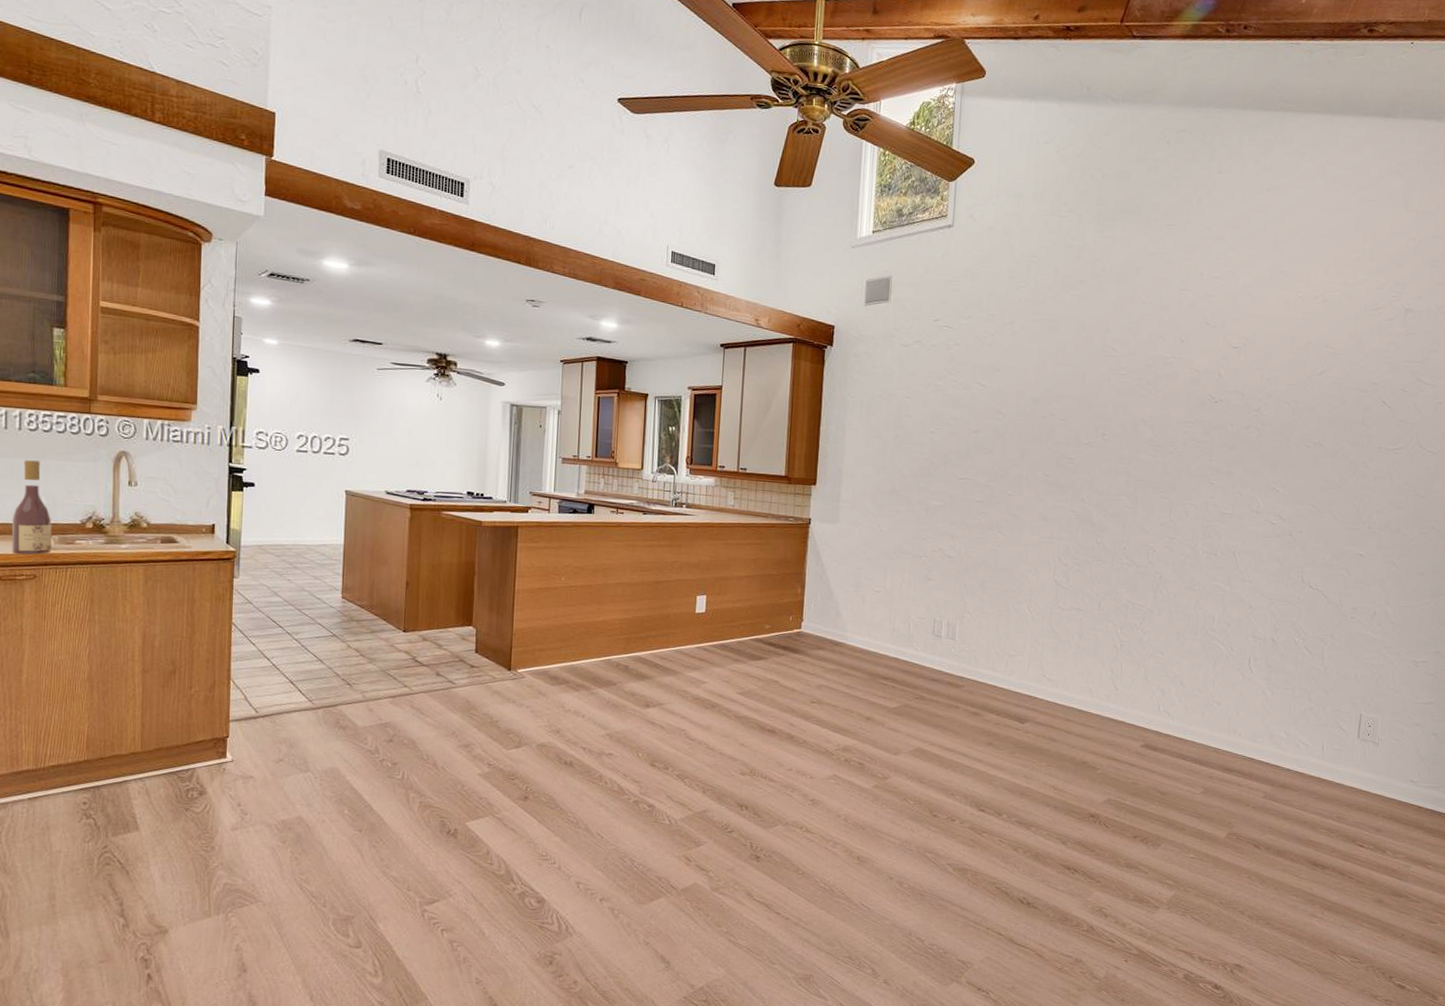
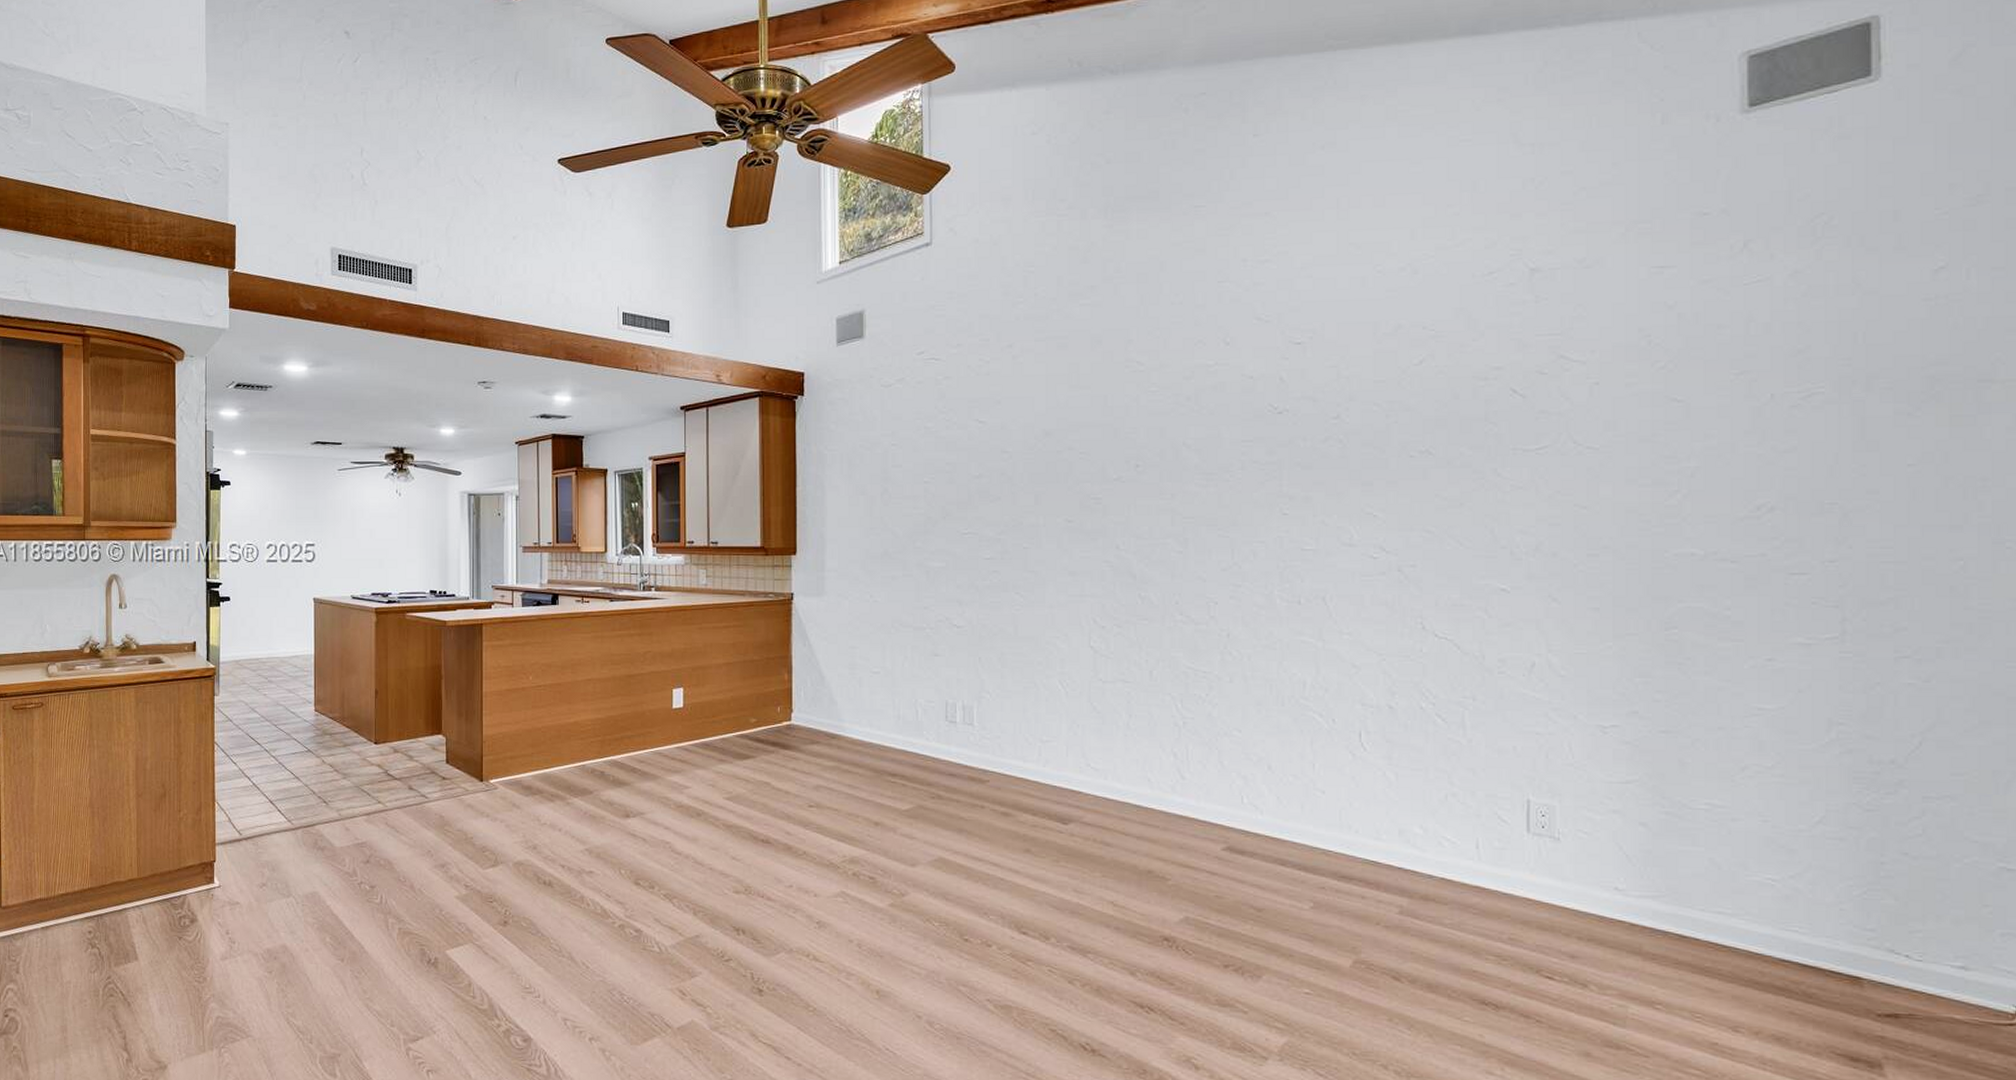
wine bottle: present [11,459,52,555] -> none [21,589,55,684]

